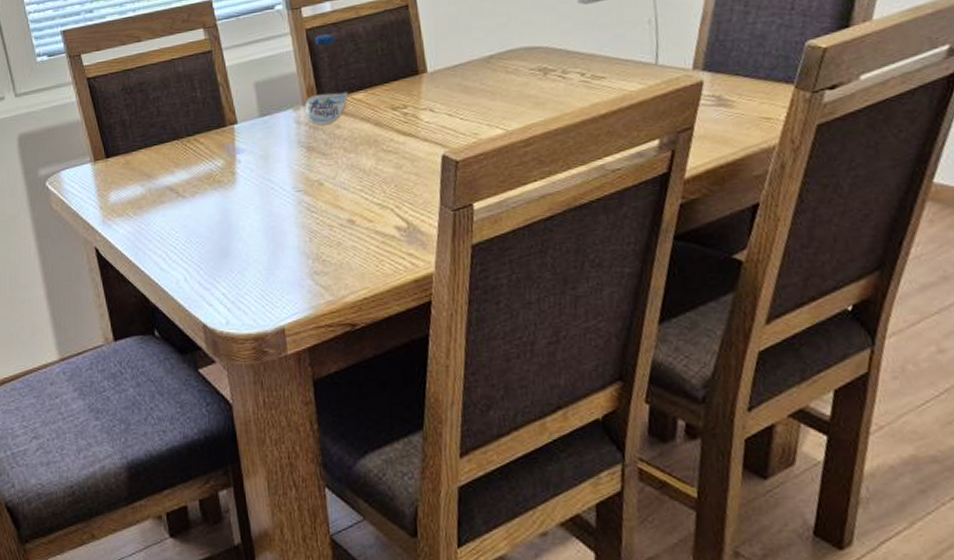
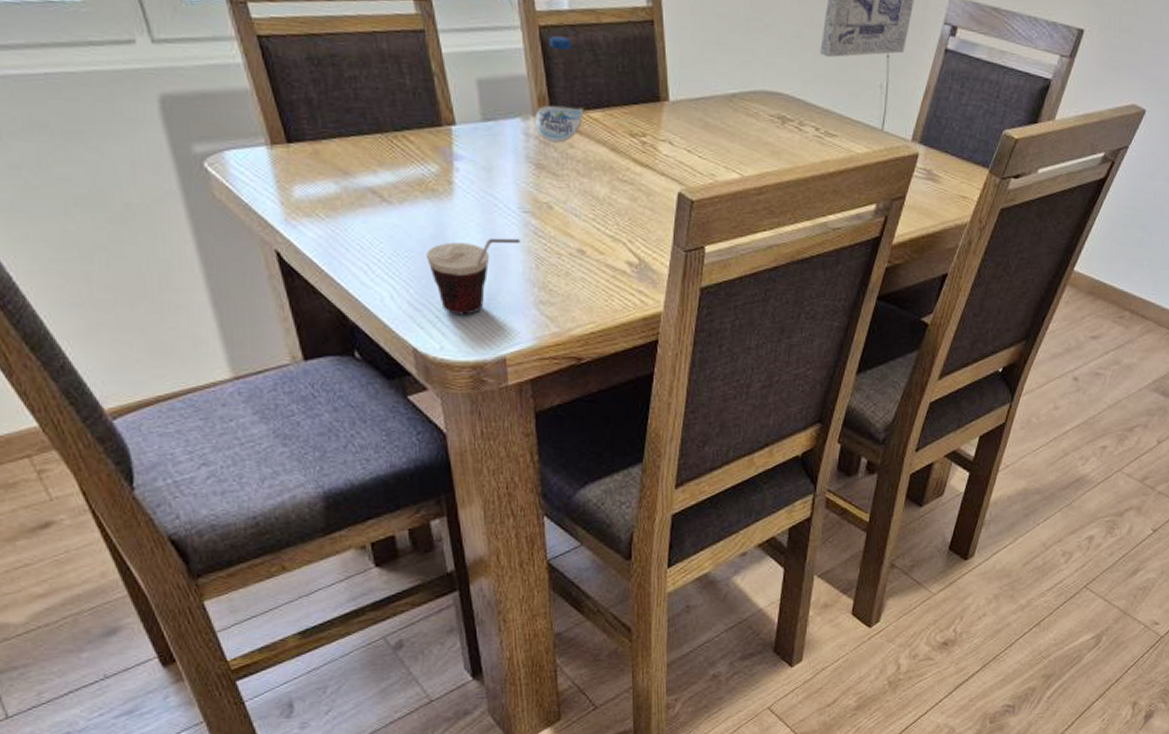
cup: none [214,215,295,291] -> present [426,237,521,315]

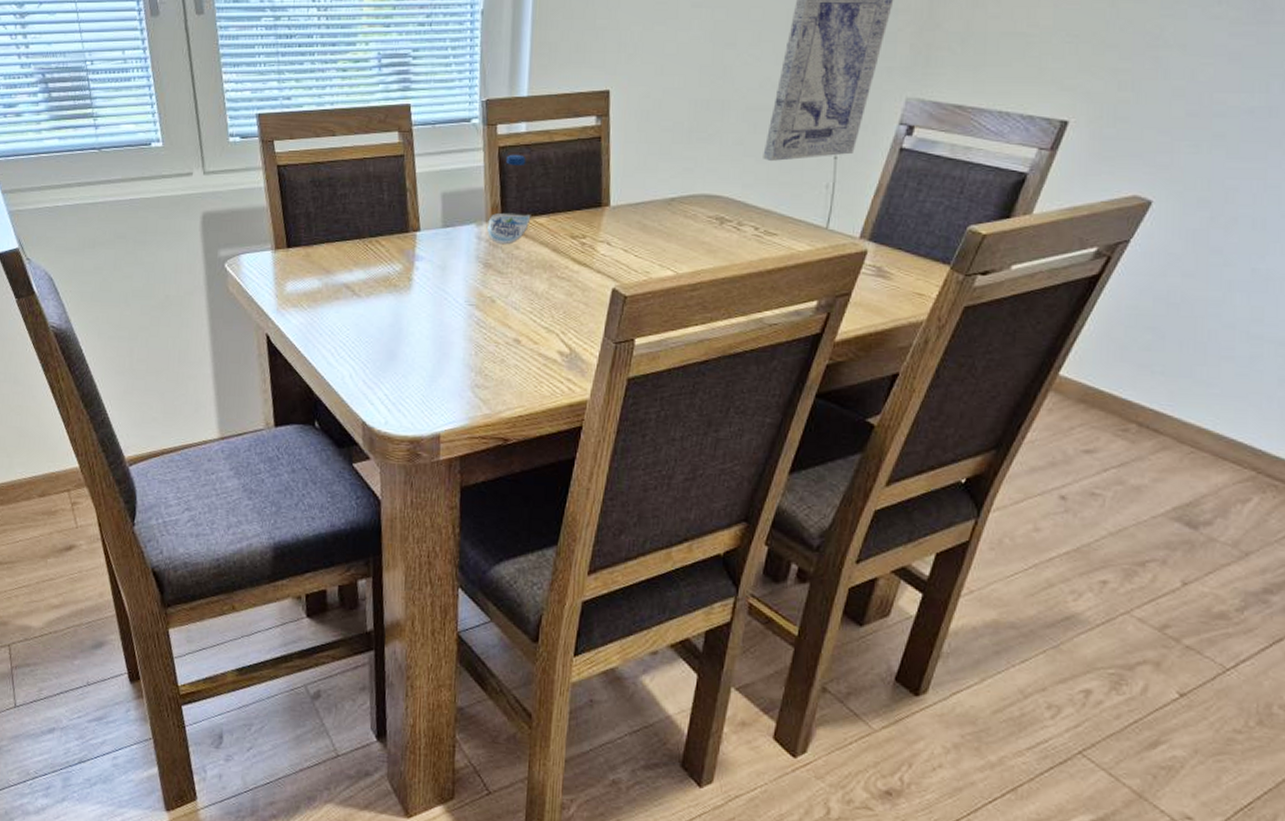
cup: present [426,237,521,315] -> none [383,327,464,395]

